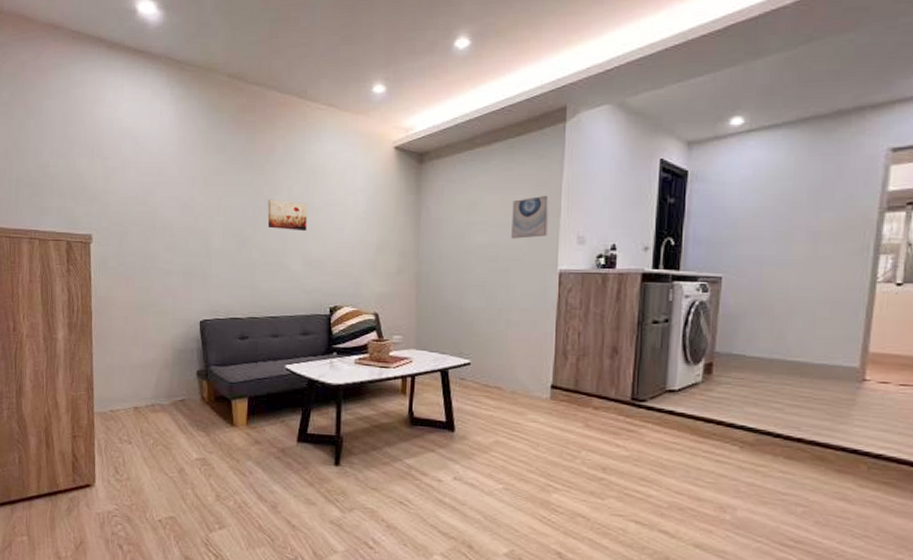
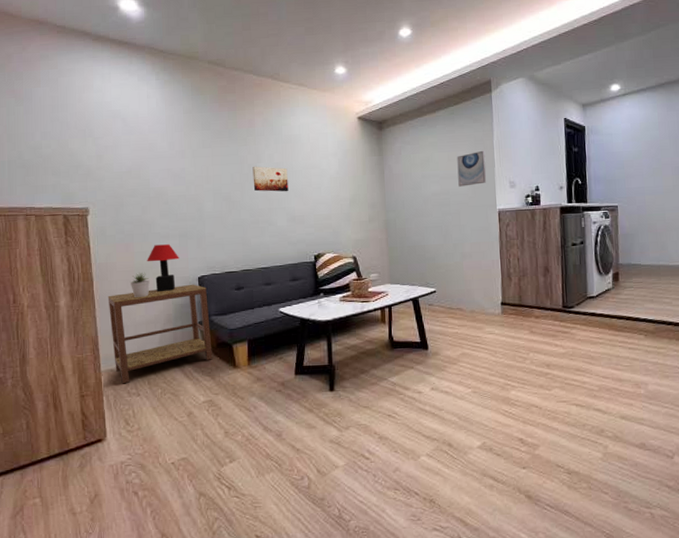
side table: none [105,328,210,429] -> present [107,284,213,384]
potted plant: none [129,309,149,338] -> present [131,272,150,298]
table lamp: none [148,281,182,334] -> present [147,244,179,293]

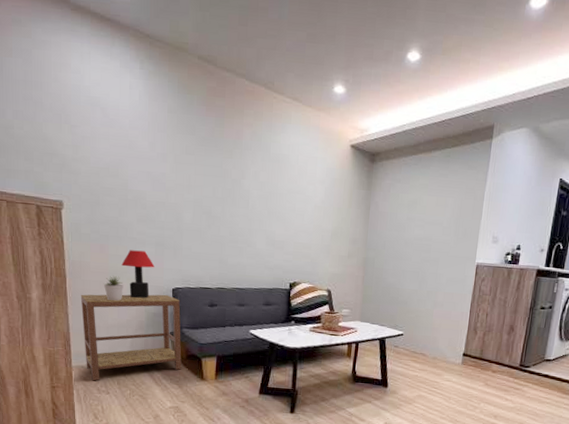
wall art: present [252,166,288,192] -> none [235,182,272,215]
wall art: present [457,150,487,187] -> none [442,200,475,235]

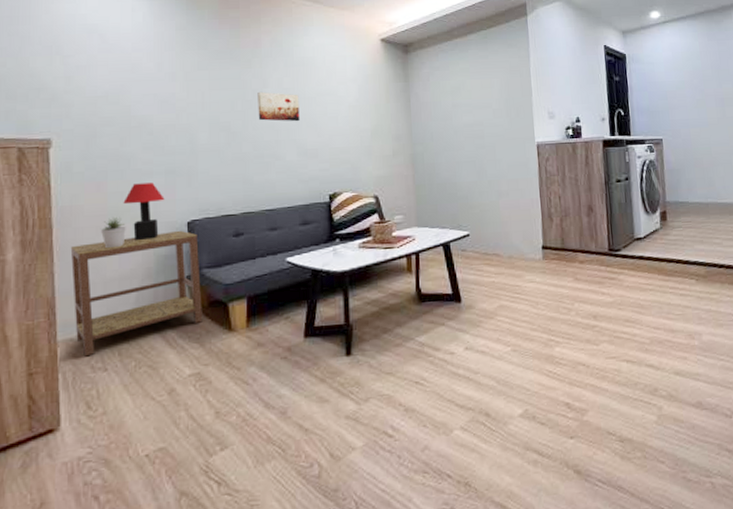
wall art: none [235,182,272,215] -> present [257,91,300,122]

